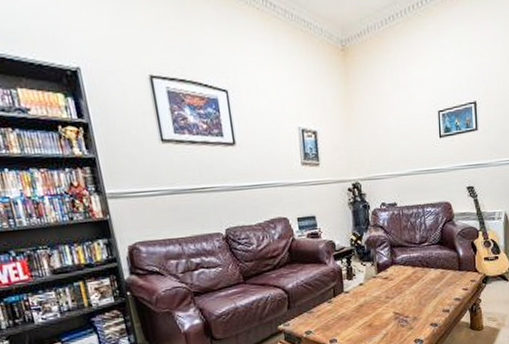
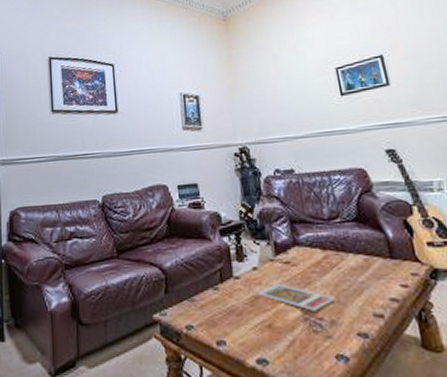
comic book: none [362,294,418,312] -> present [257,283,336,311]

